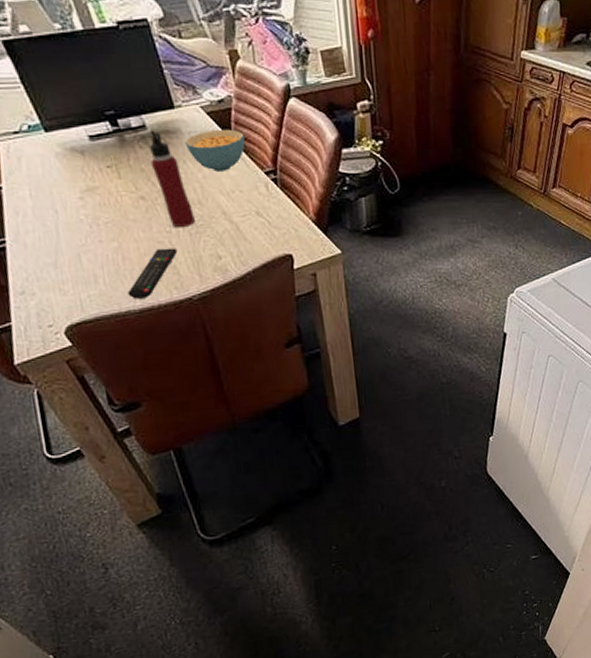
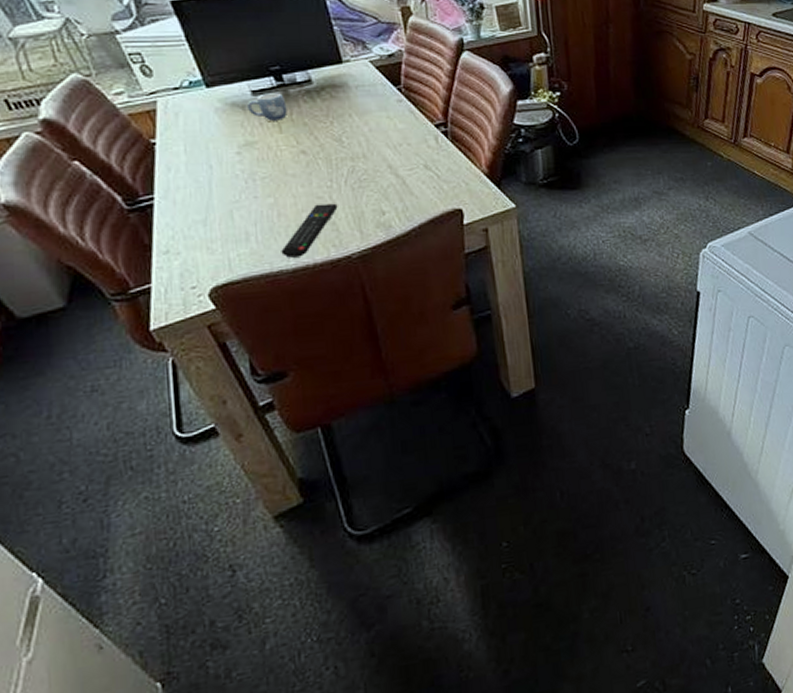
mug: none [85,138,125,166] -> present [246,93,288,121]
water bottle: present [150,130,195,228] -> none [314,84,358,183]
cereal bowl: present [185,129,246,171] -> none [351,82,415,125]

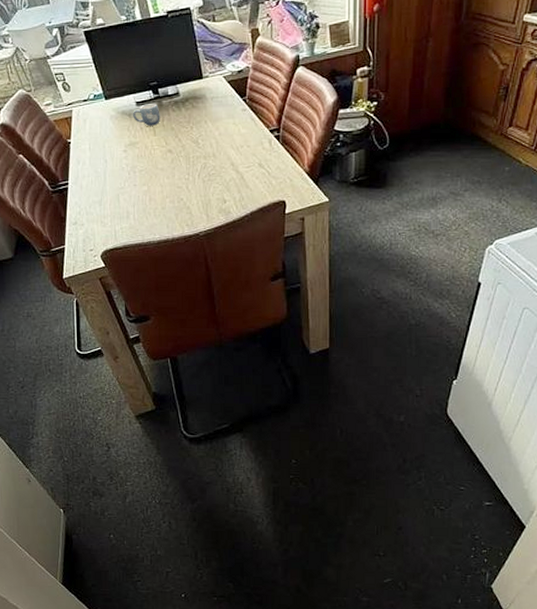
remote control: present [281,203,338,258] -> none [150,192,192,232]

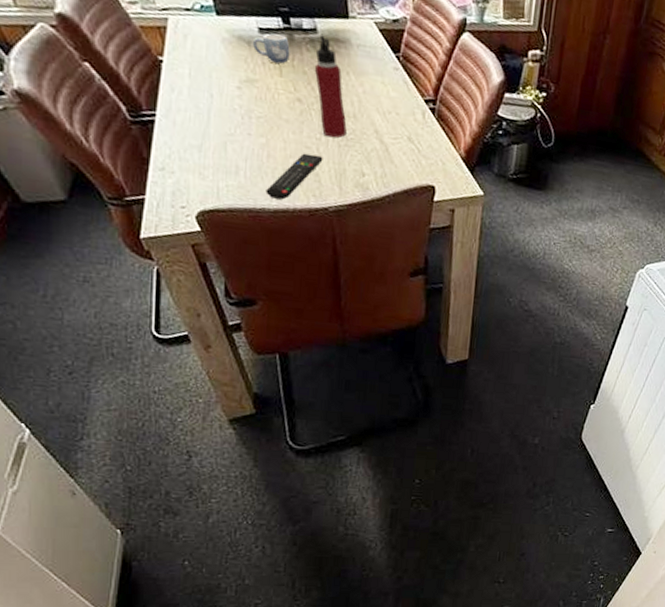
remote control: none [150,192,192,232] -> present [266,153,323,200]
water bottle: none [179,96,208,176] -> present [314,35,347,138]

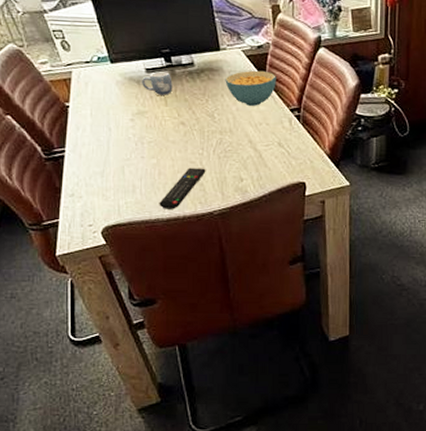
water bottle: present [314,35,347,138] -> none [194,67,224,152]
cereal bowl: none [352,47,412,91] -> present [225,70,276,106]

